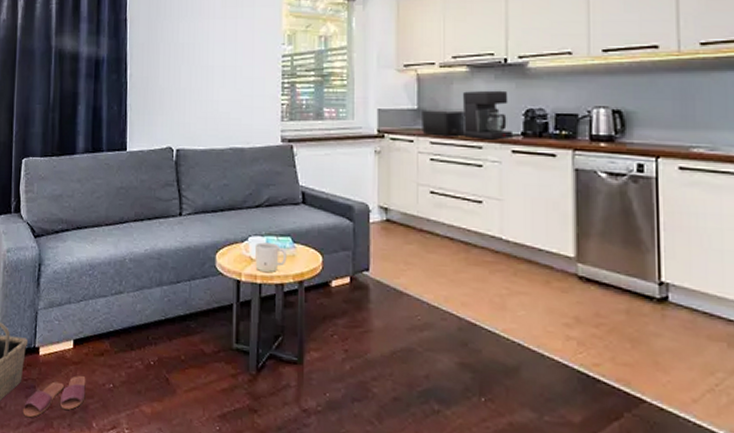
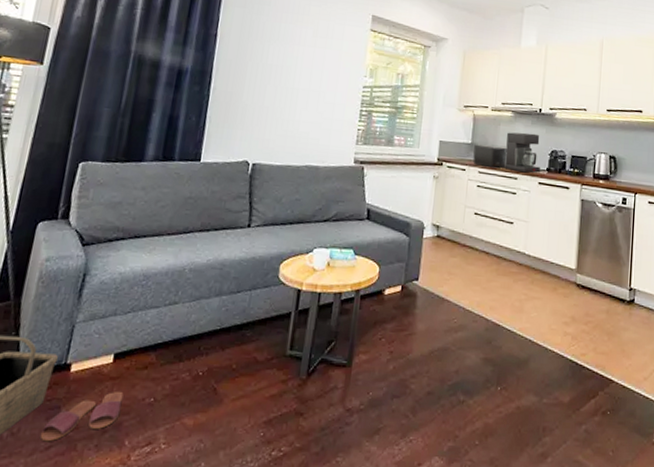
mug: present [255,242,287,273] -> none [317,254,348,283]

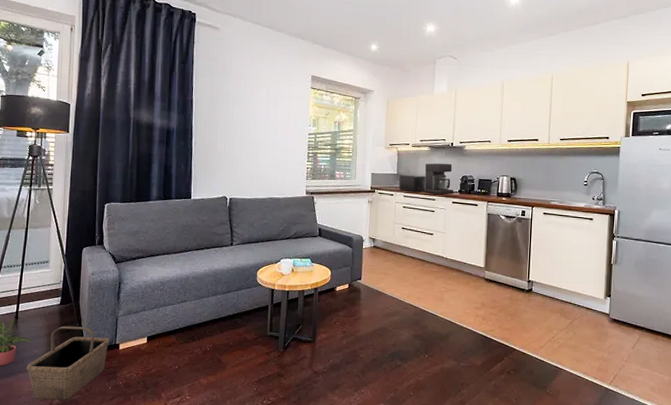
slippers: present [40,391,124,442] -> none [105,361,157,395]

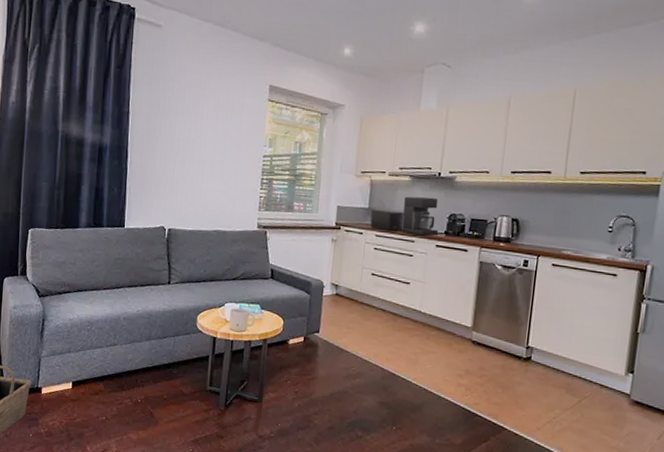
mug: none [285,263,307,284] -> present [229,308,255,332]

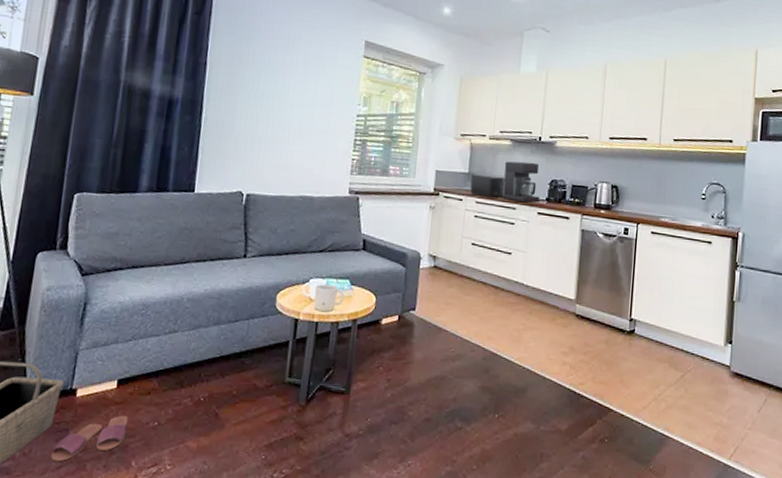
slippers: none [26,410,82,444] -> present [50,415,129,462]

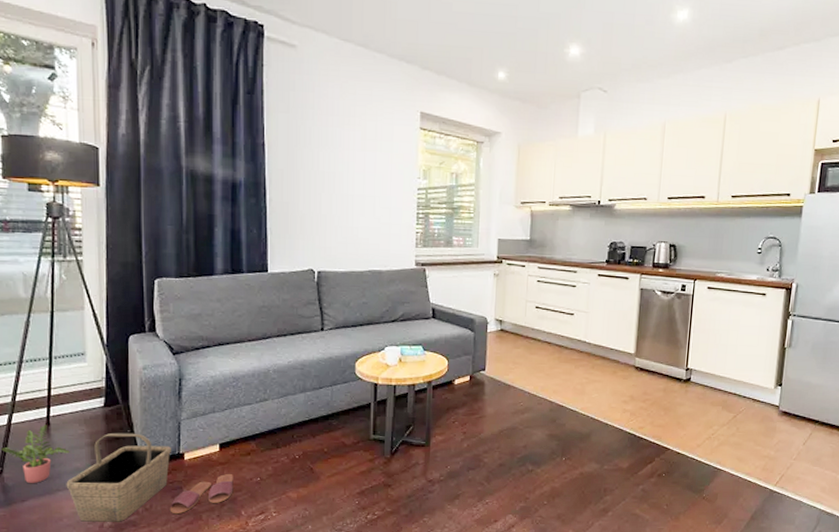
mug: present [314,284,344,312] -> none [391,351,418,376]
toaster: present [470,174,506,198] -> none [532,240,566,263]
coffee maker: present [503,161,540,203] -> none [564,225,599,266]

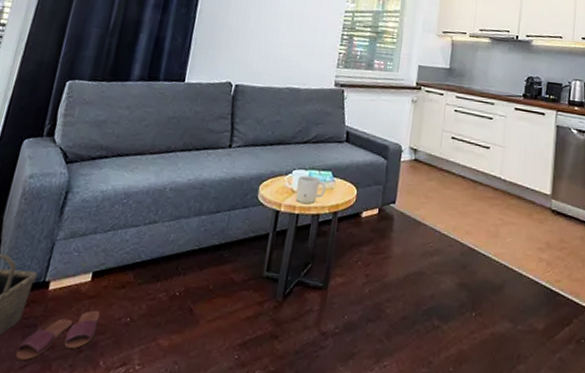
mug: none [391,351,418,376] -> present [295,175,326,204]

